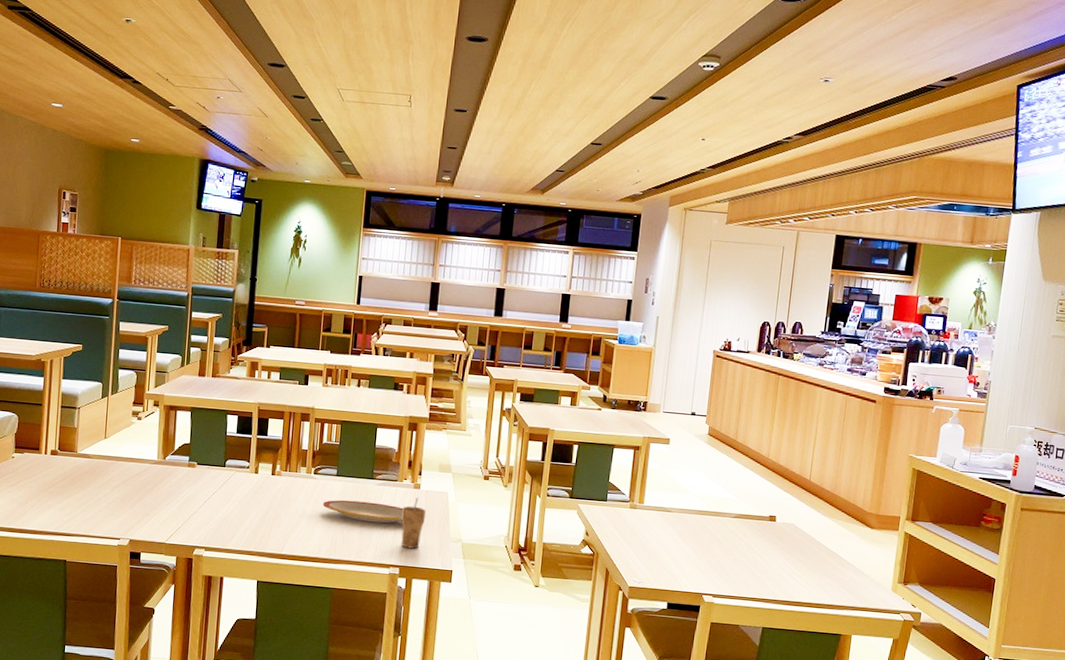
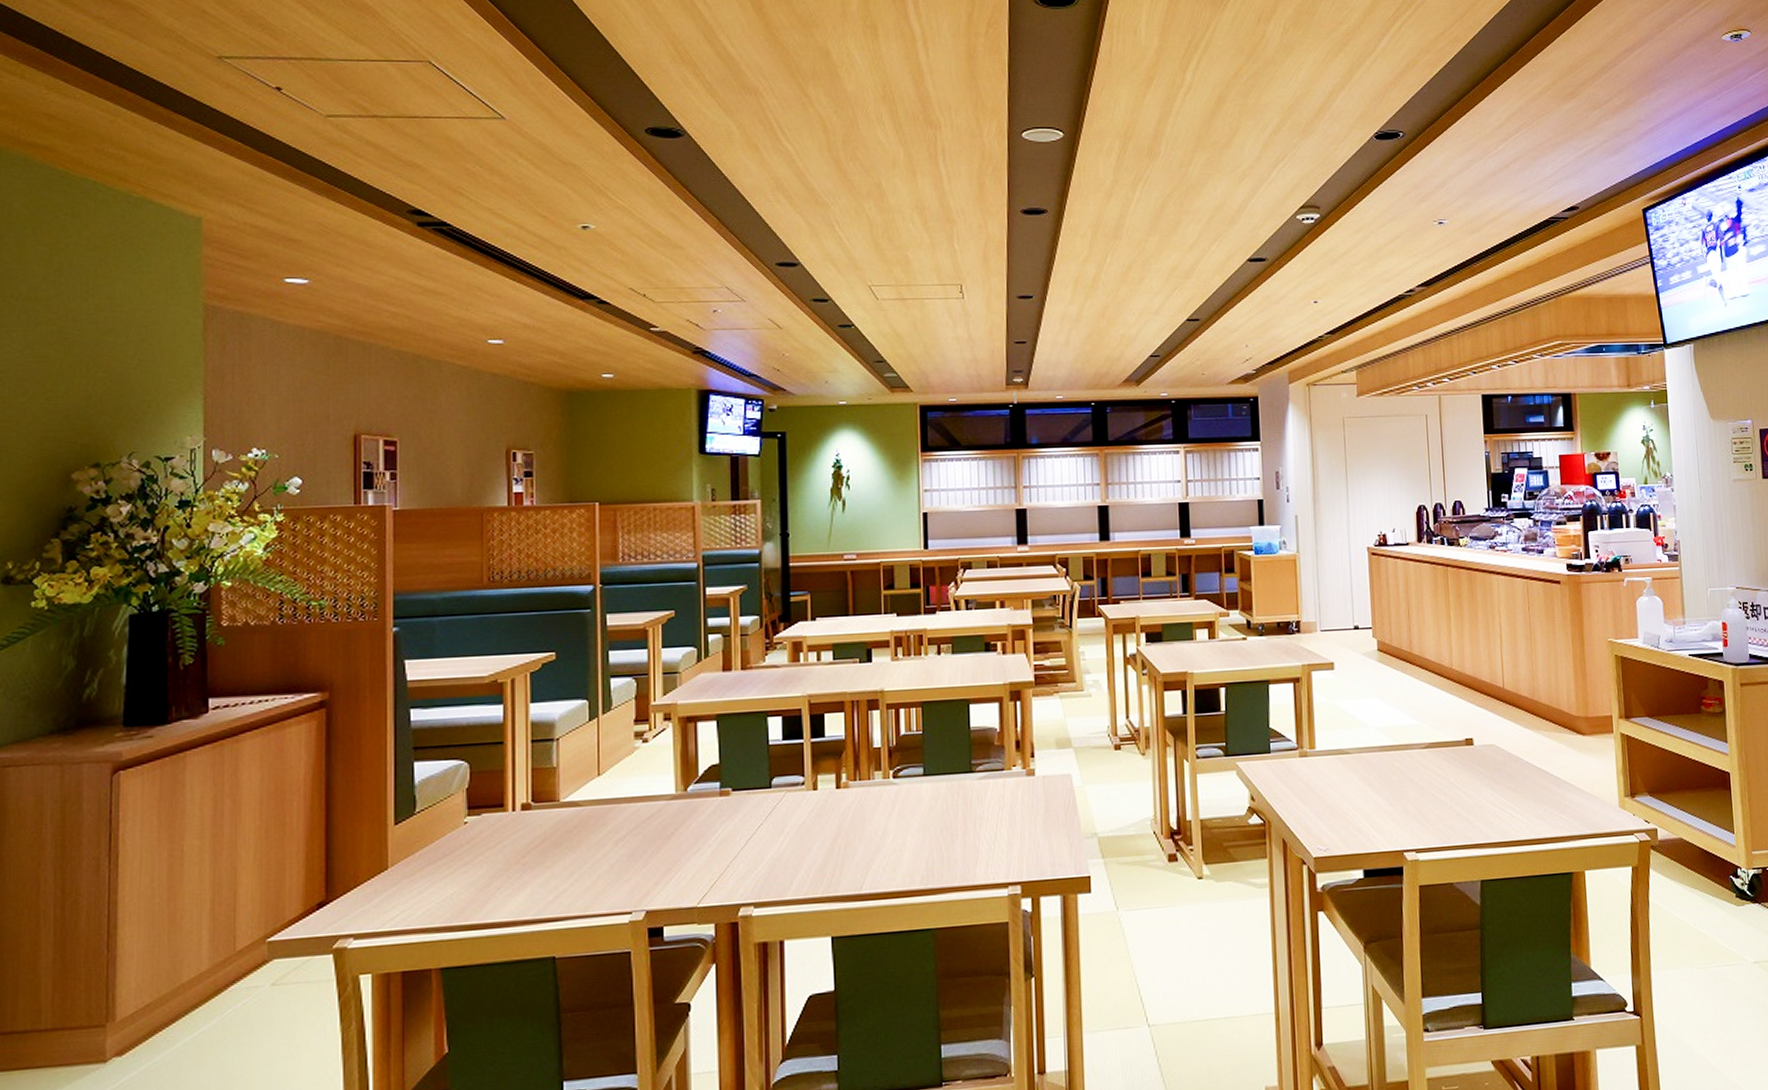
plate: present [322,499,403,524] -> none [909,802,1018,831]
cup: present [401,498,427,549] -> none [1014,788,1047,857]

